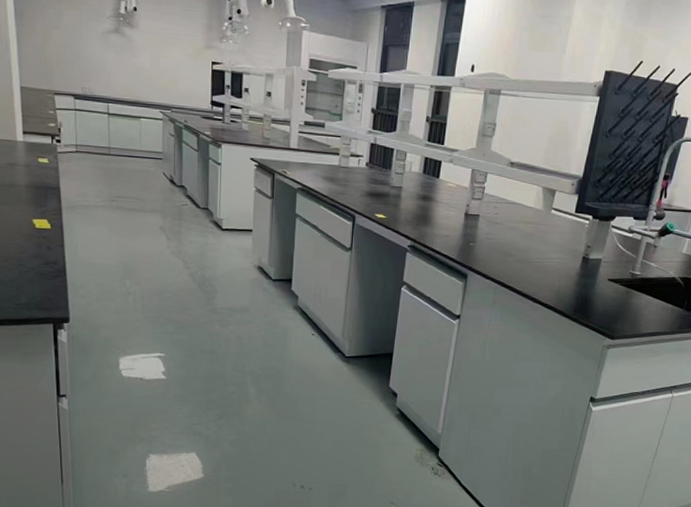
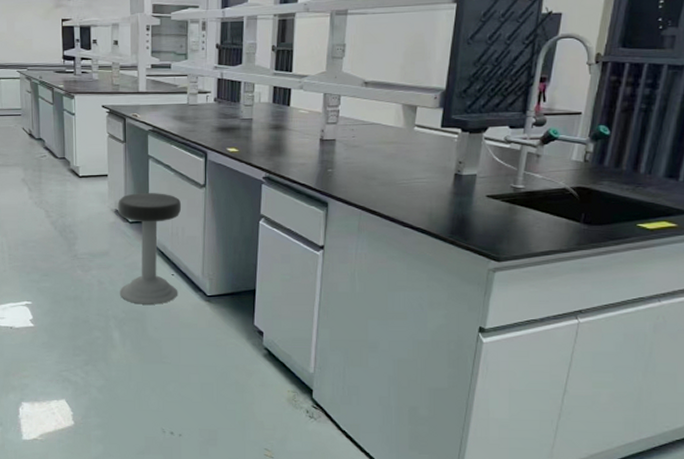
stool: none [257,251,327,363] -> present [118,193,182,305]

